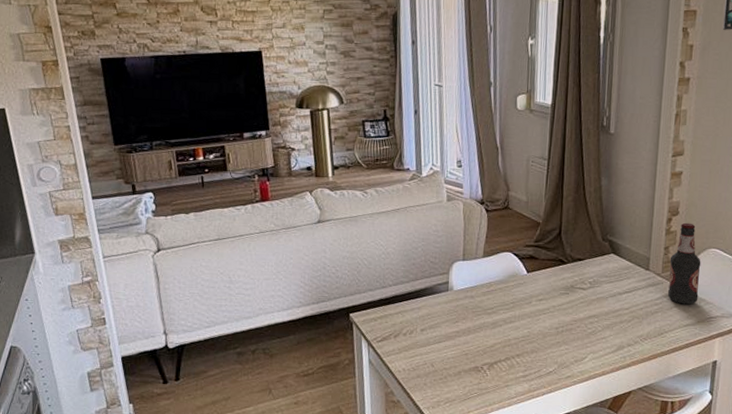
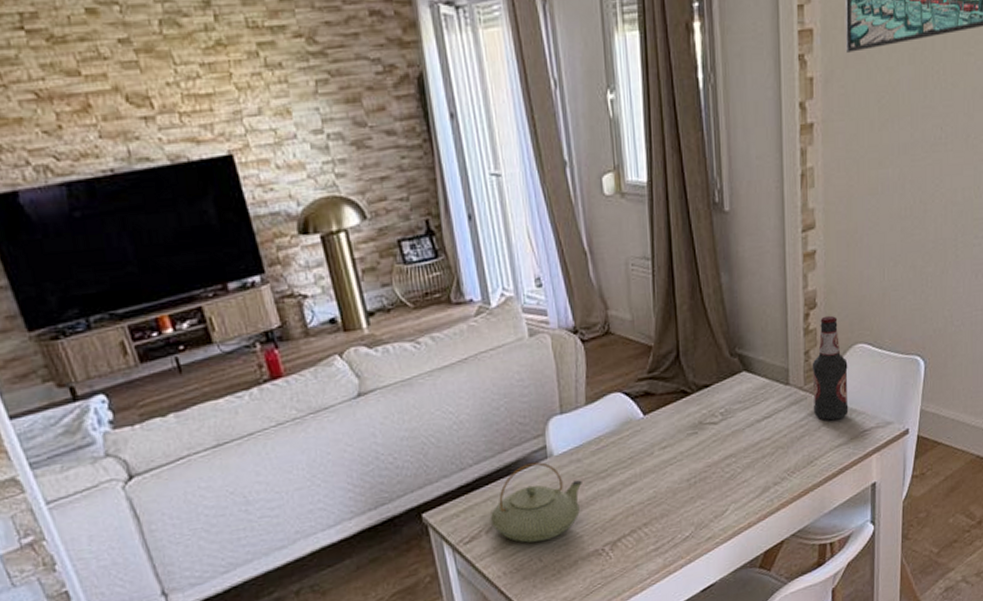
teapot: none [399,292,472,352] -> present [491,462,582,543]

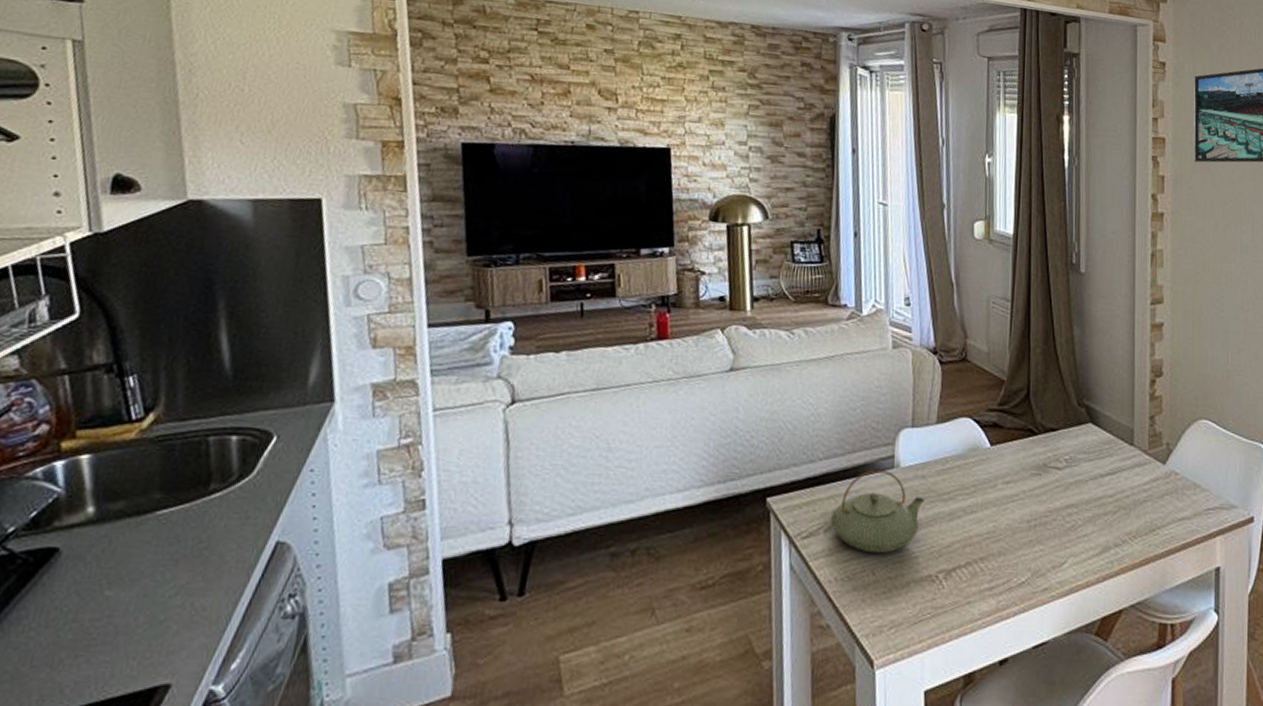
bottle: present [812,315,849,421] -> none [1156,386,1192,492]

